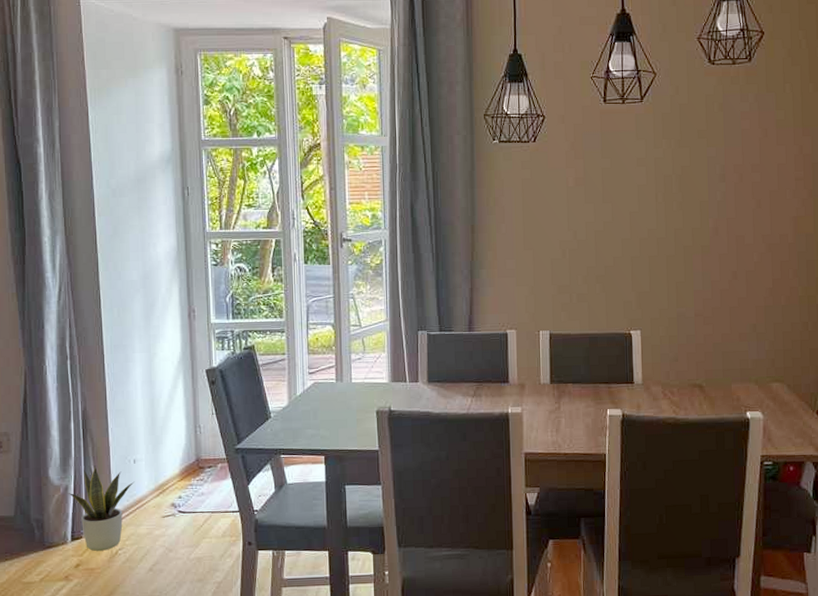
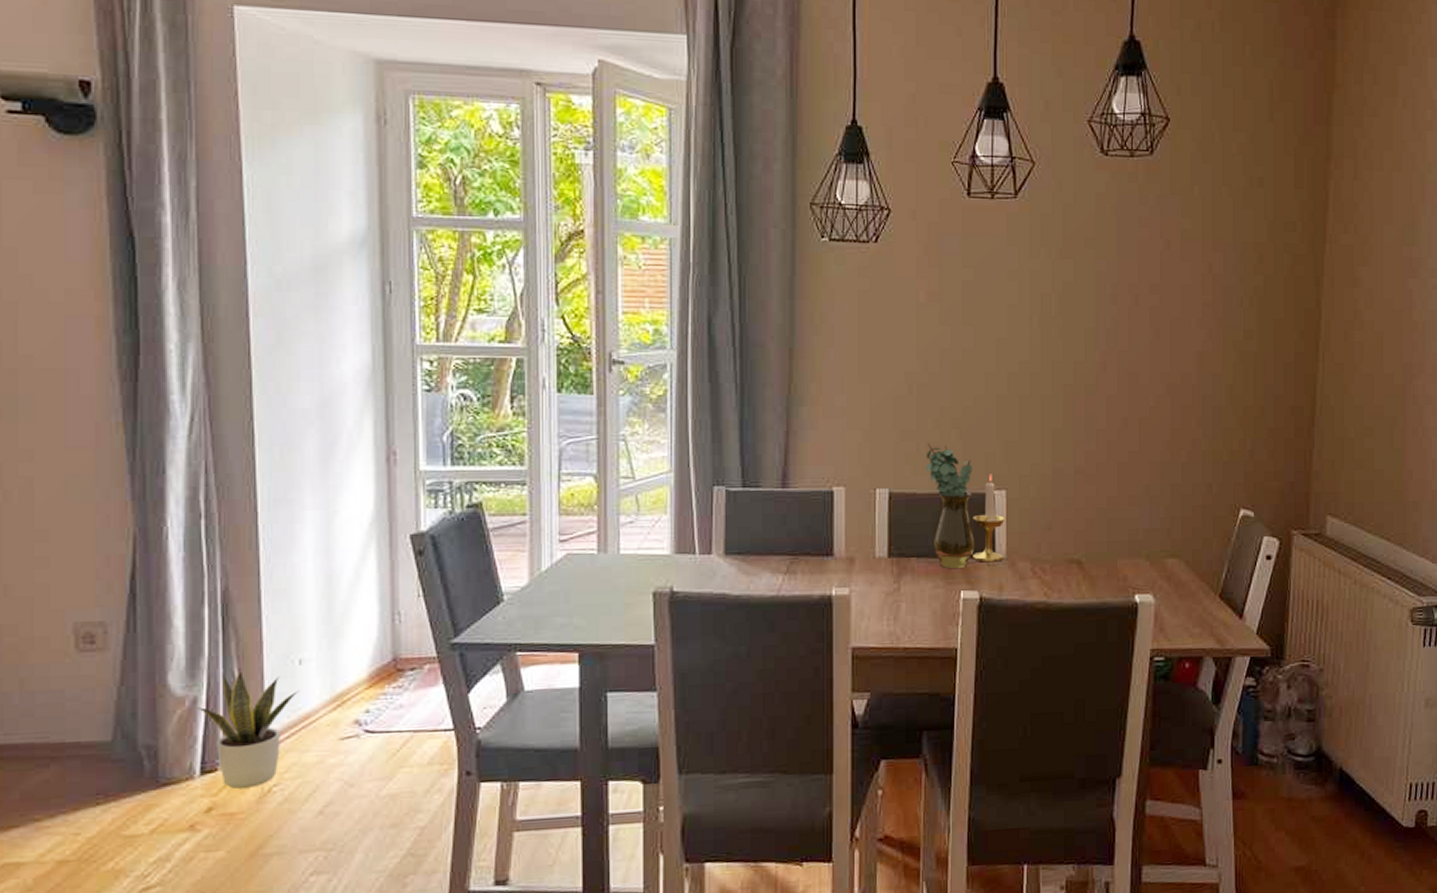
vase: none [577,295,617,392] -> present [925,443,974,568]
candlestick: none [615,318,640,387] -> present [972,474,1005,563]

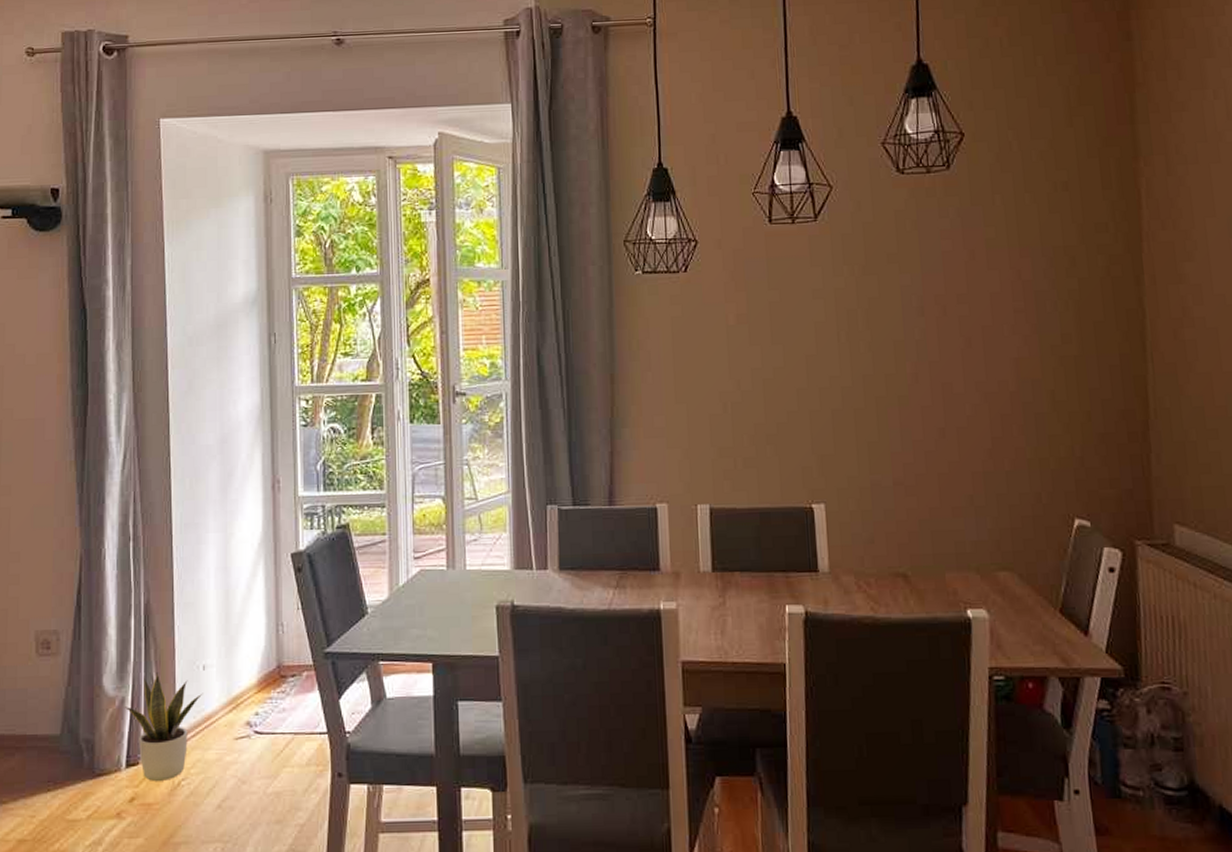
vase: present [925,443,974,568] -> none [743,459,796,582]
candlestick: present [972,474,1005,563] -> none [793,488,827,577]

